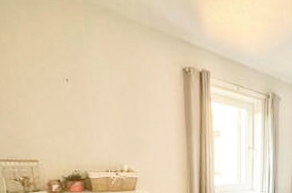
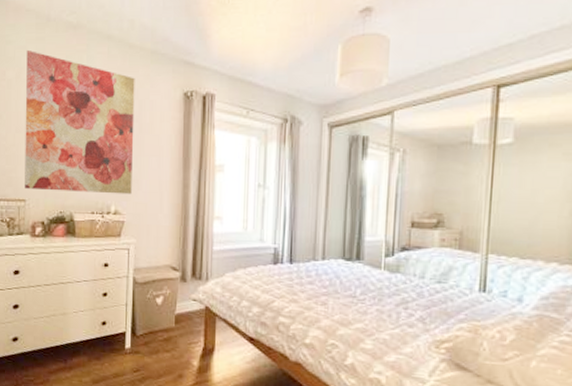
wall art: none [18,14,142,155] -> present [25,49,135,195]

